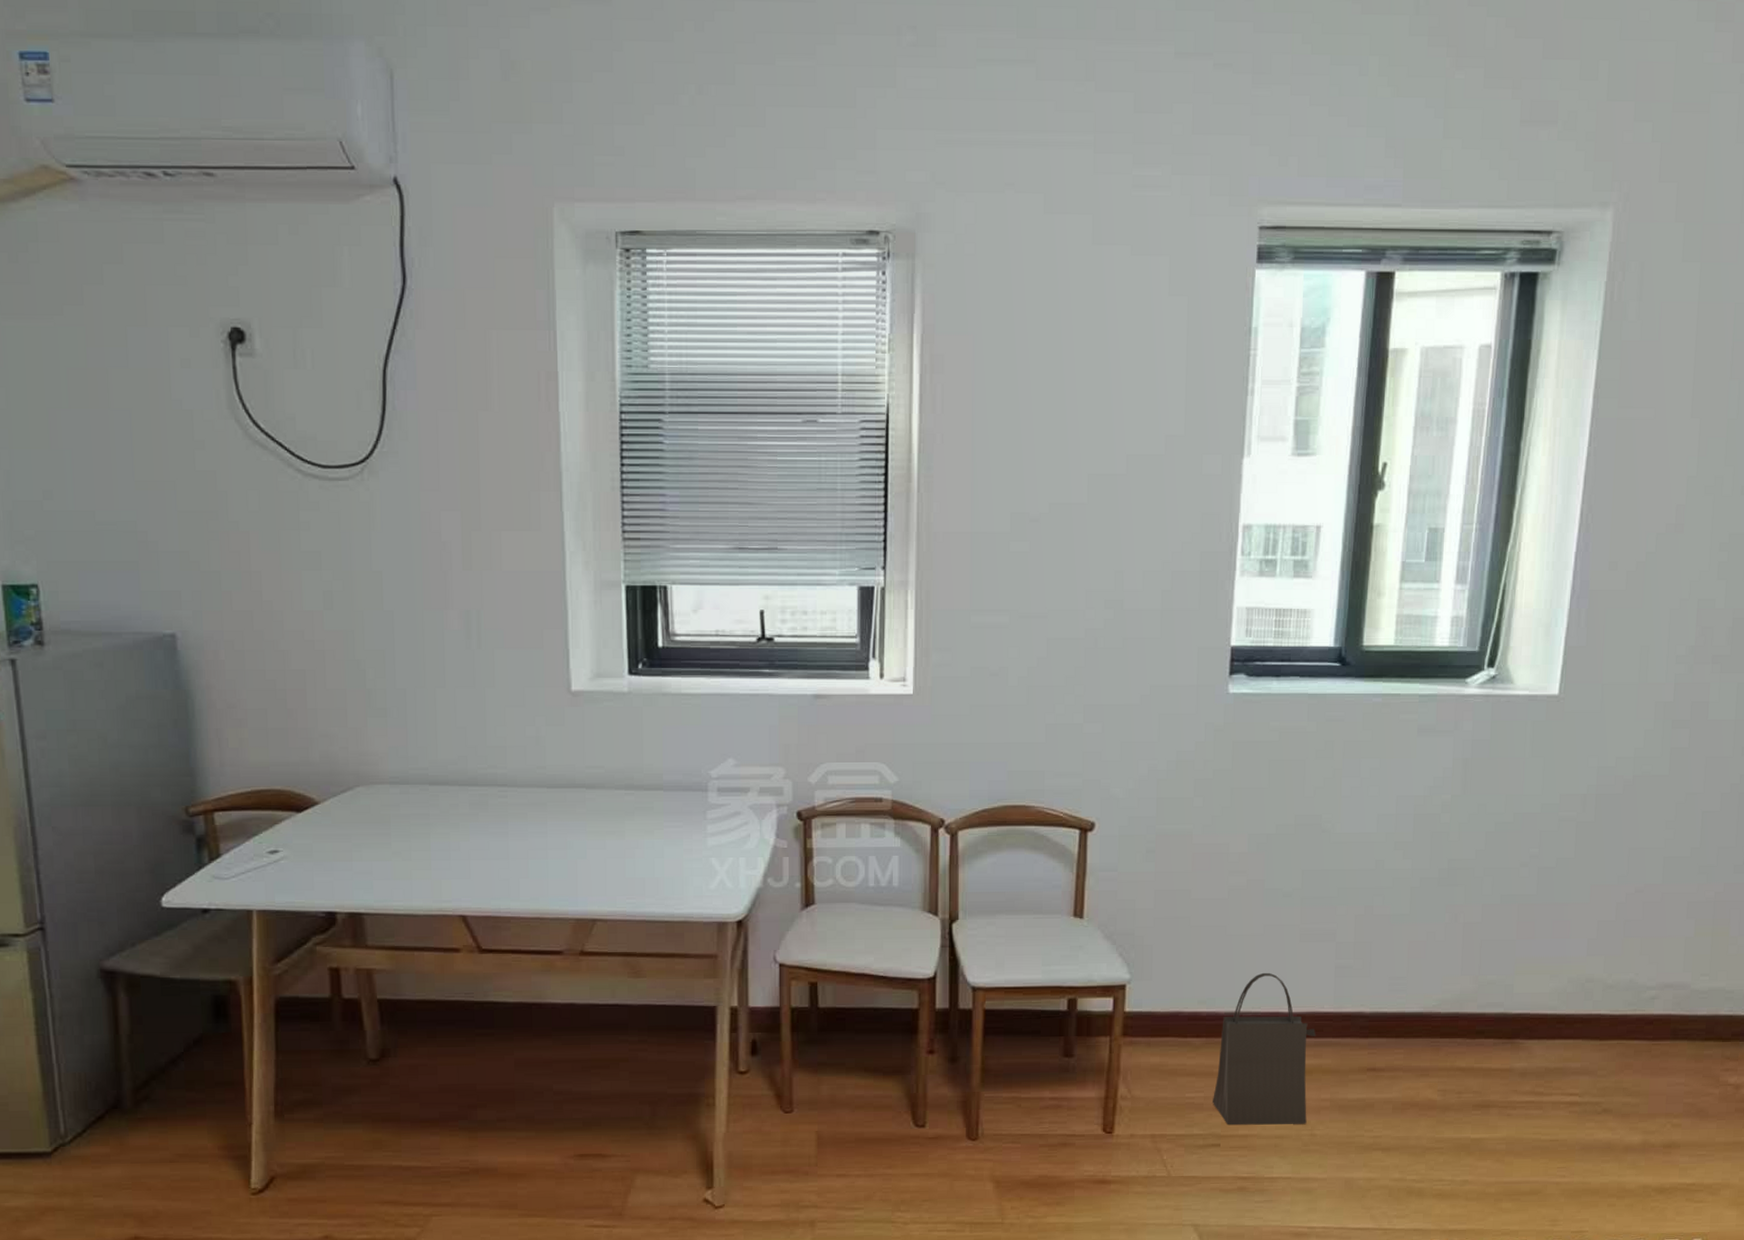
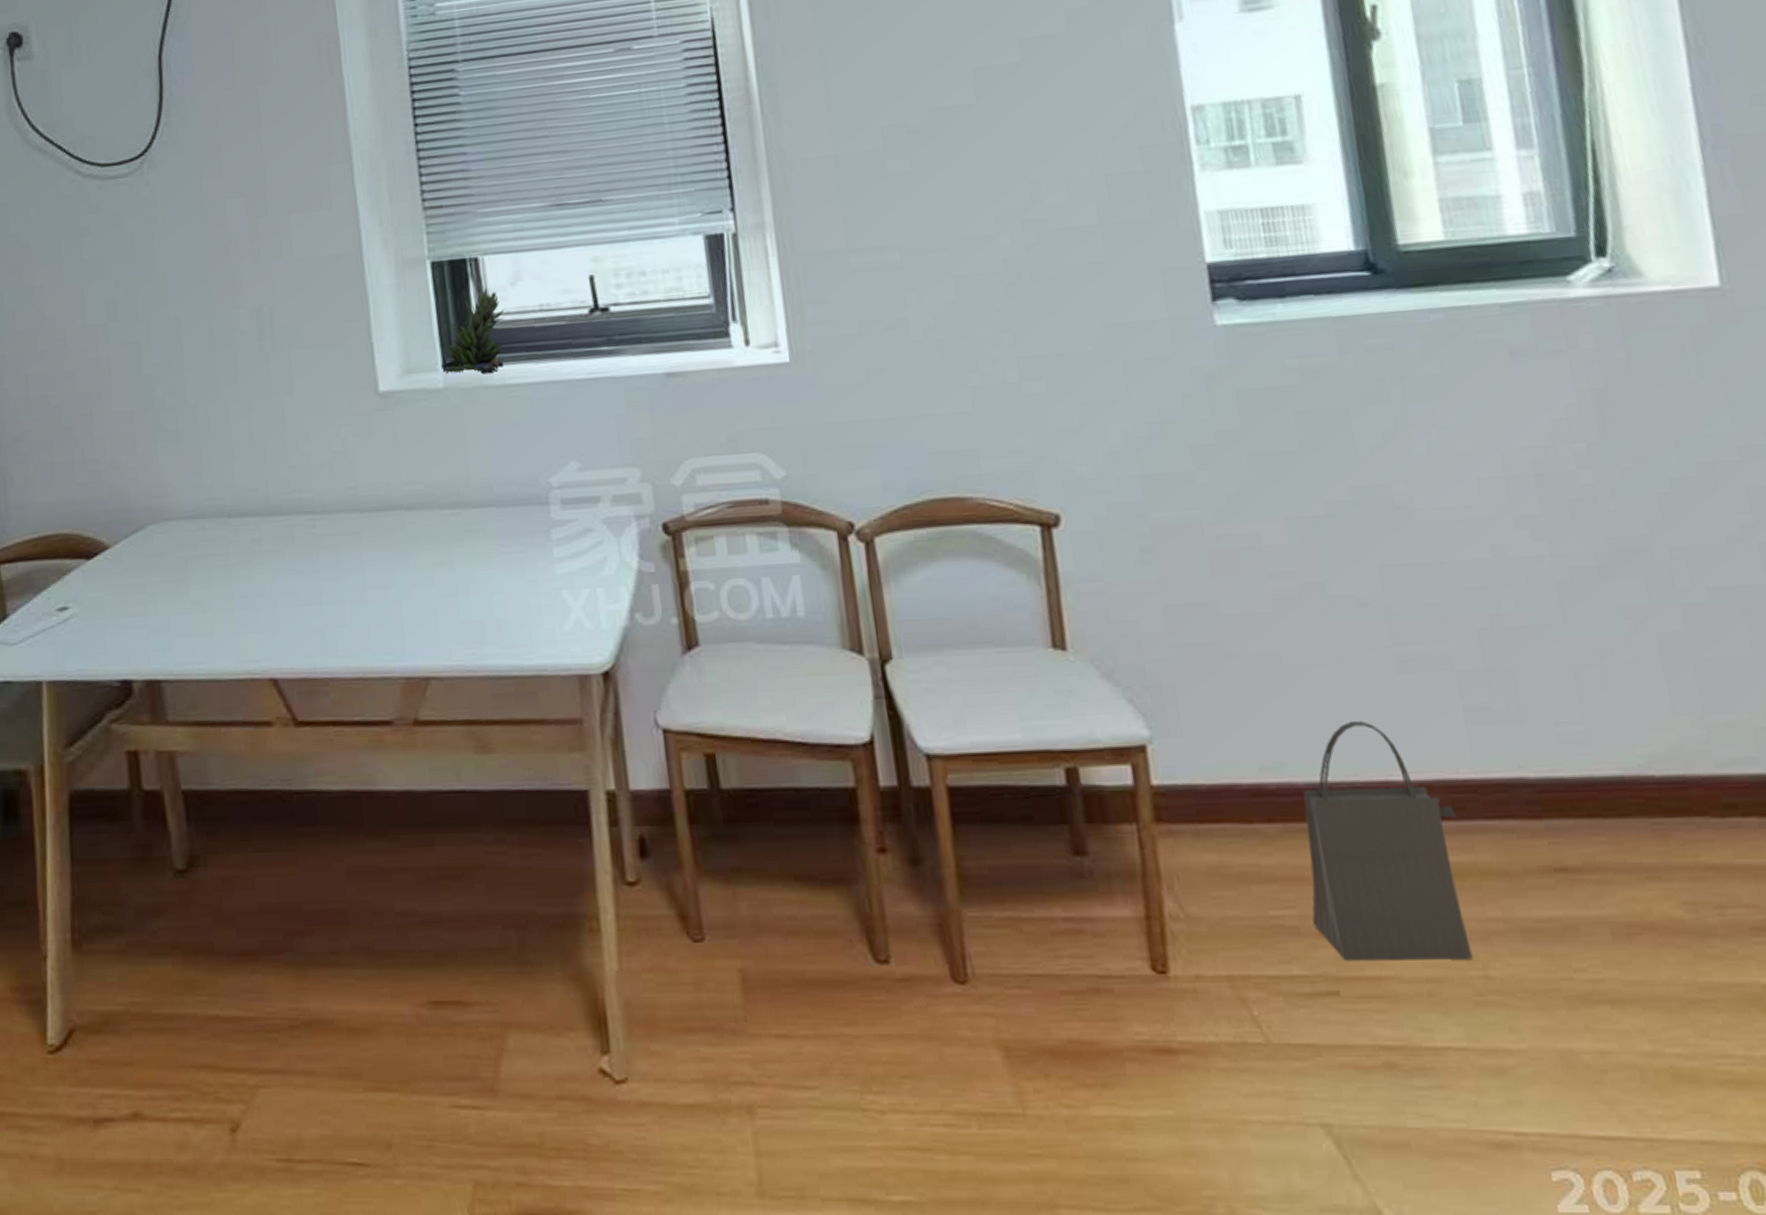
succulent plant: none [627,612,686,682] -> present [442,288,505,375]

